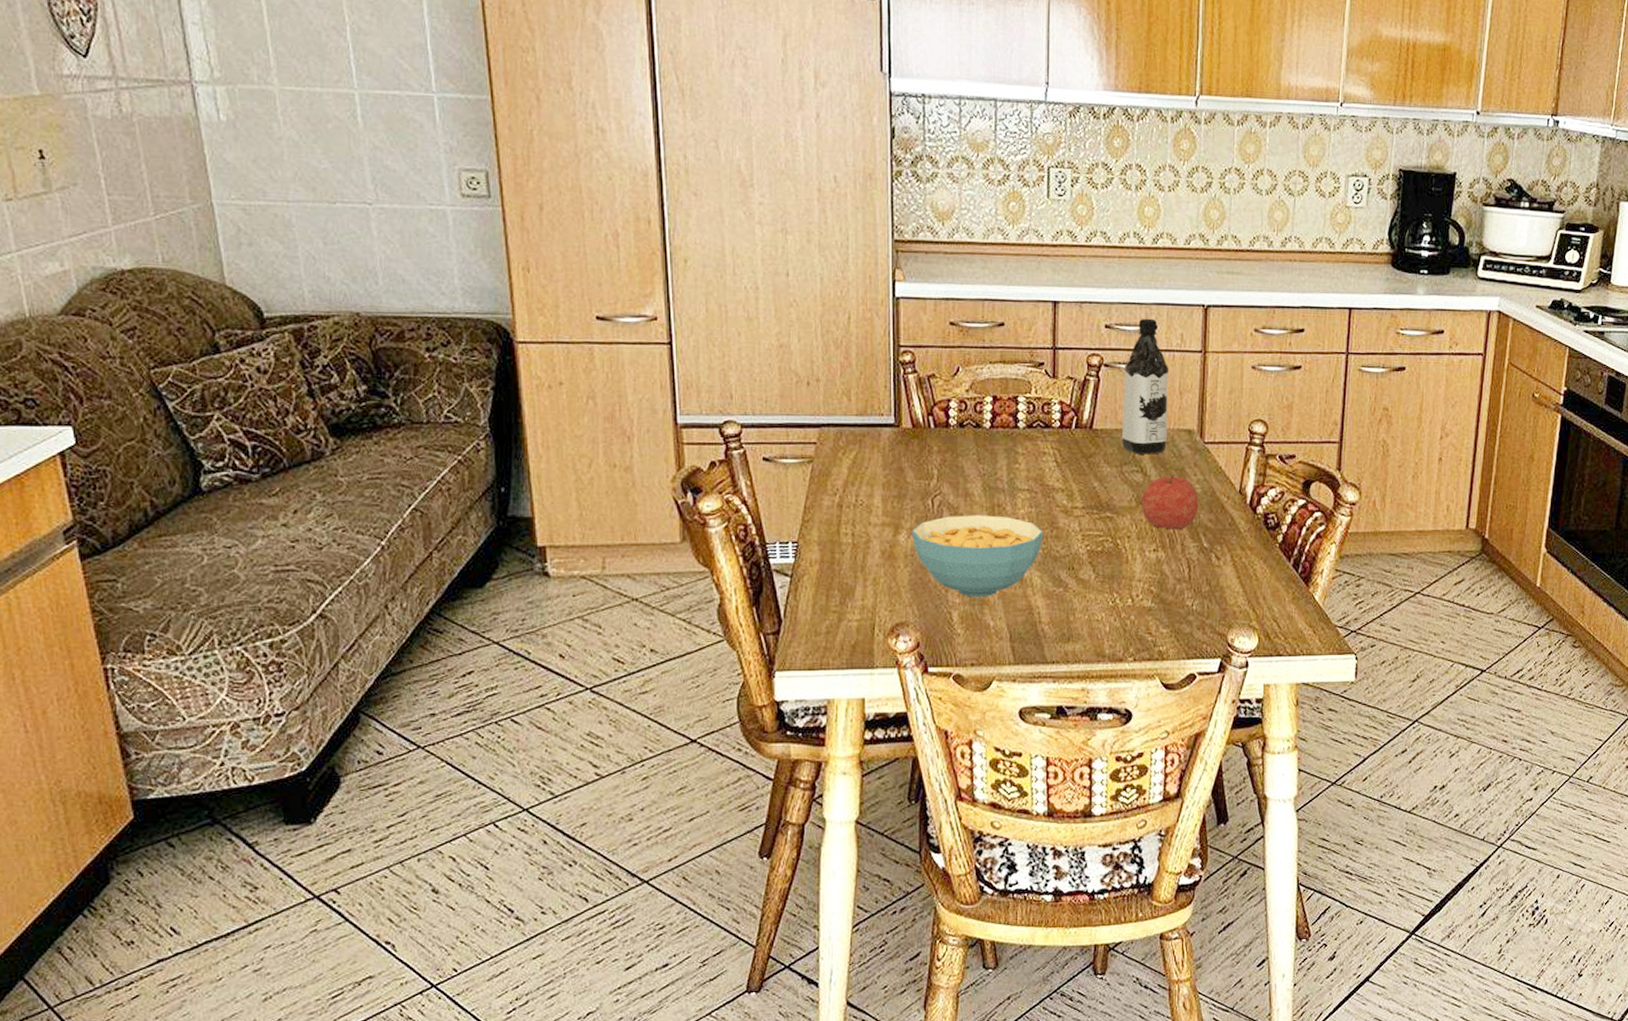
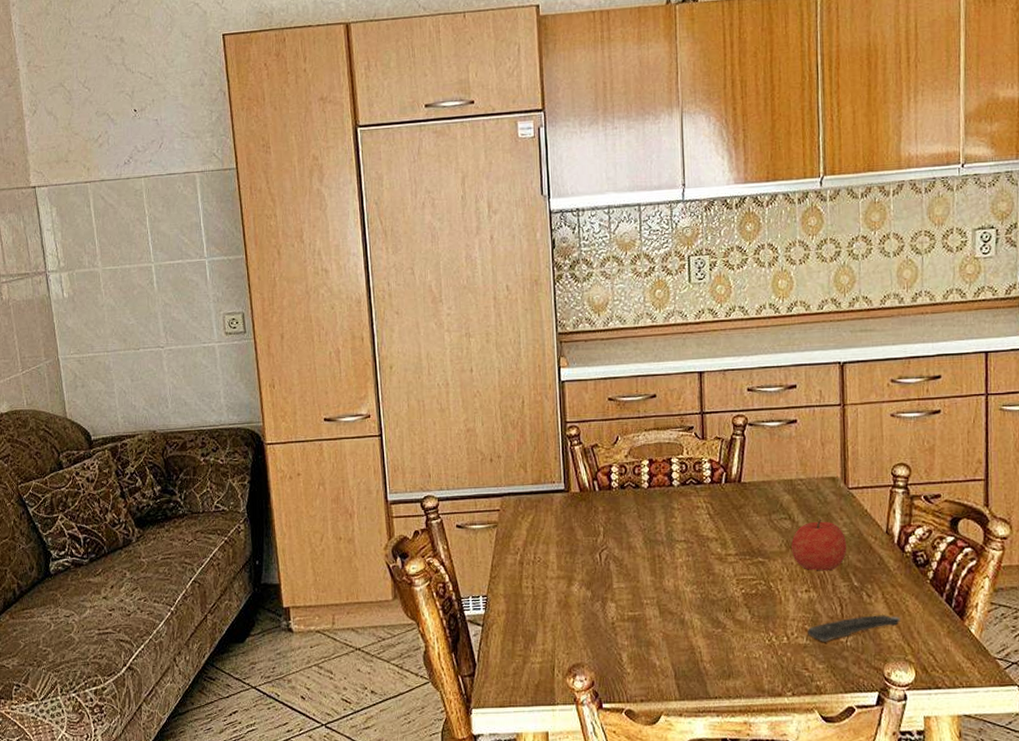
cereal bowl: present [912,515,1044,598] -> none [583,565,701,640]
water bottle: present [1122,318,1169,455] -> none [768,379,812,503]
remote control: none [1152,577,1247,605] -> present [806,614,900,642]

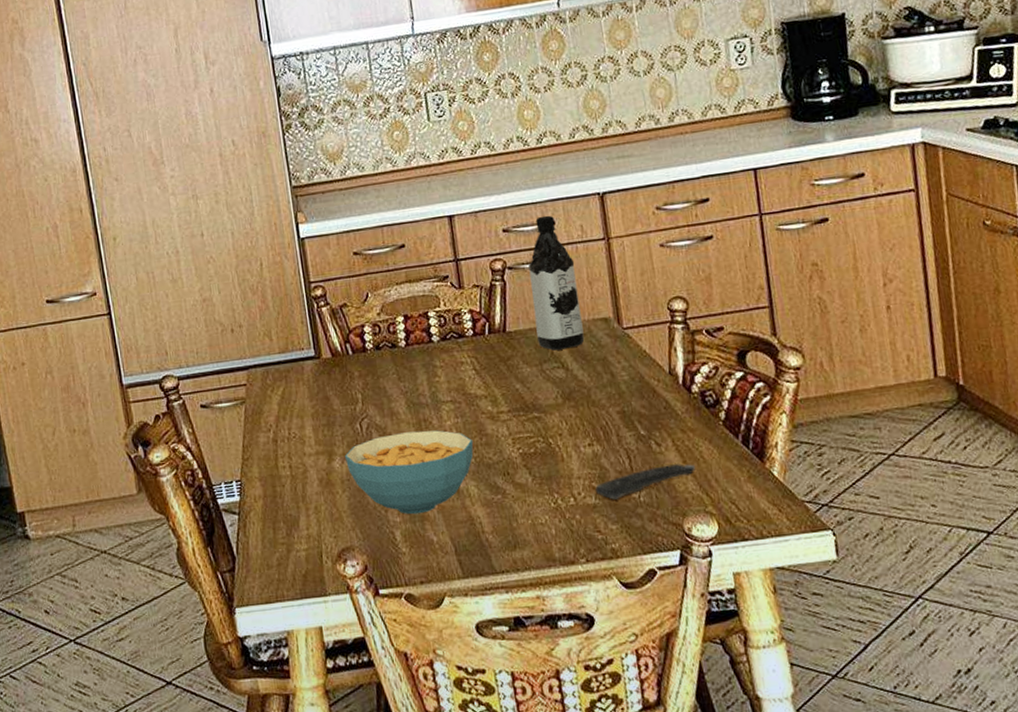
cereal bowl: none [583,565,701,640] -> present [345,430,474,515]
water bottle: none [768,379,812,503] -> present [528,215,585,351]
fruit: present [791,517,847,571] -> none [567,363,629,422]

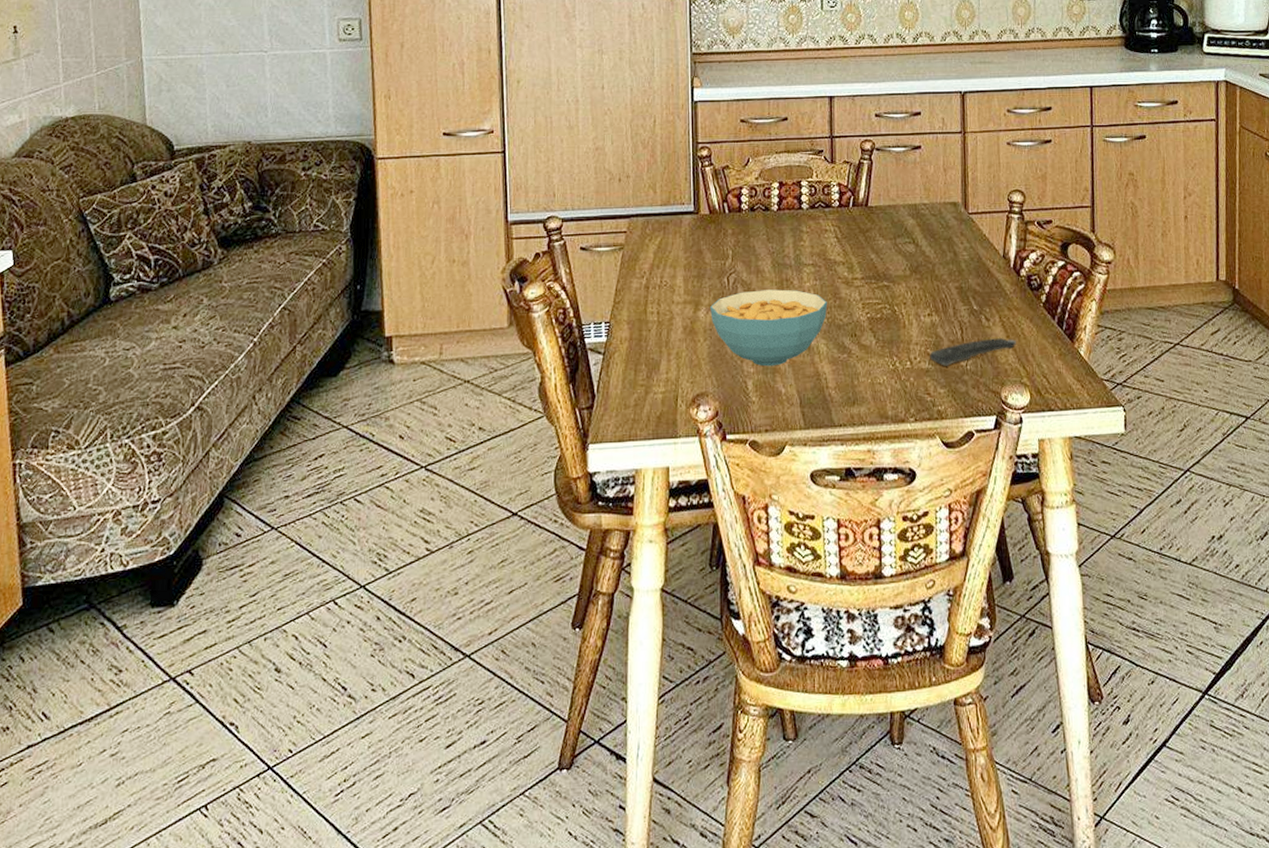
water bottle: present [528,215,585,351] -> none [894,106,935,227]

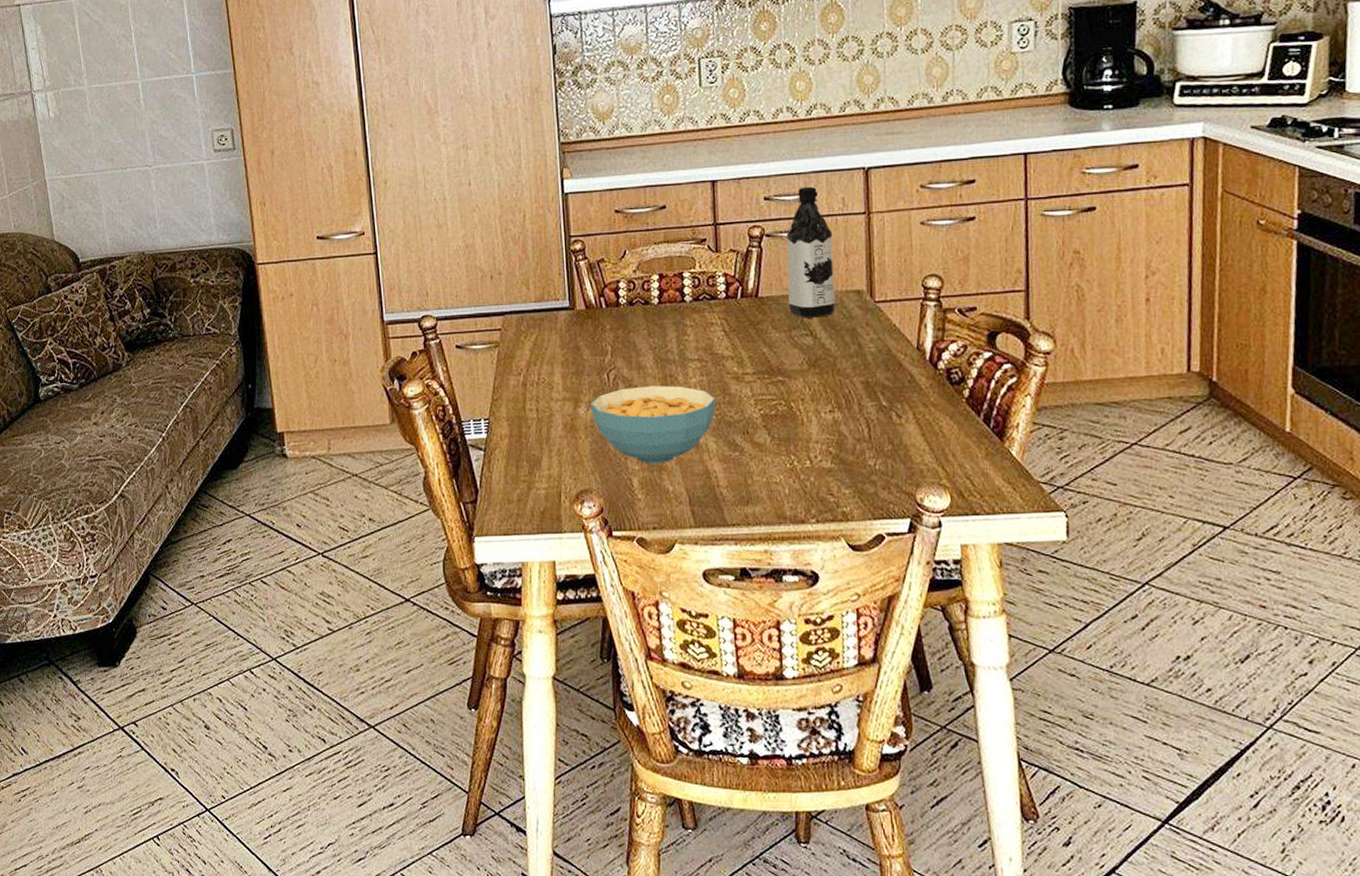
water bottle: none [894,106,935,227] -> present [786,186,836,318]
remote control: present [929,337,1016,366] -> none [831,435,933,466]

